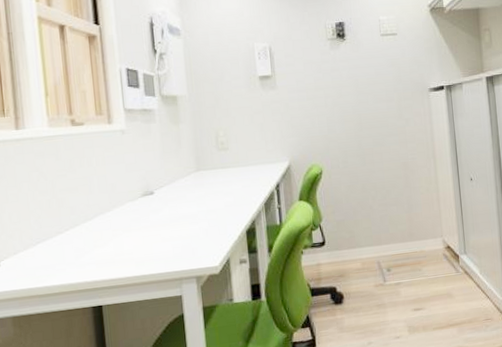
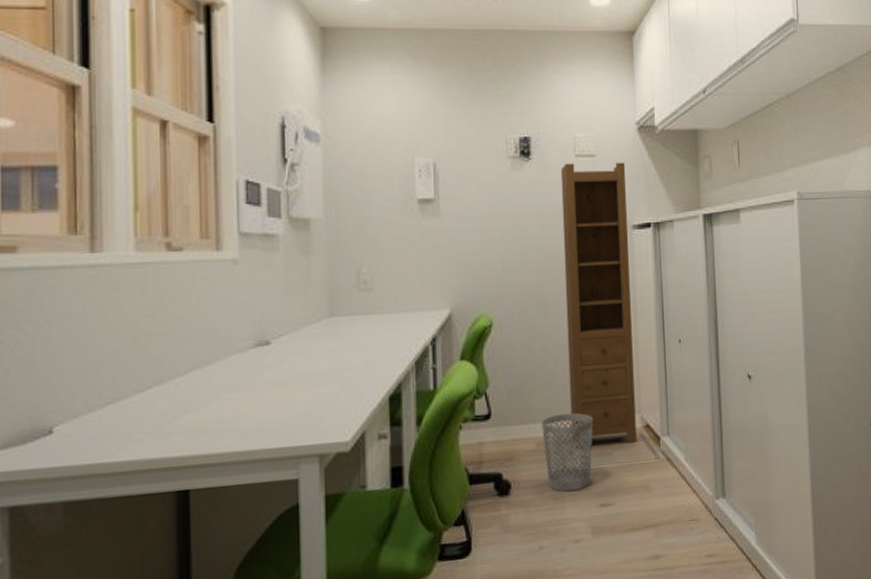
wastebasket: none [365,238,406,300] -> present [541,412,593,492]
shelving unit: none [369,38,440,266] -> present [560,162,637,449]

